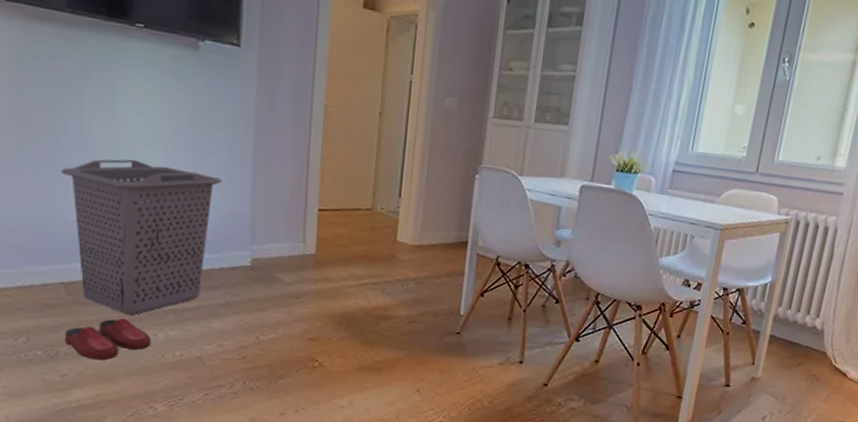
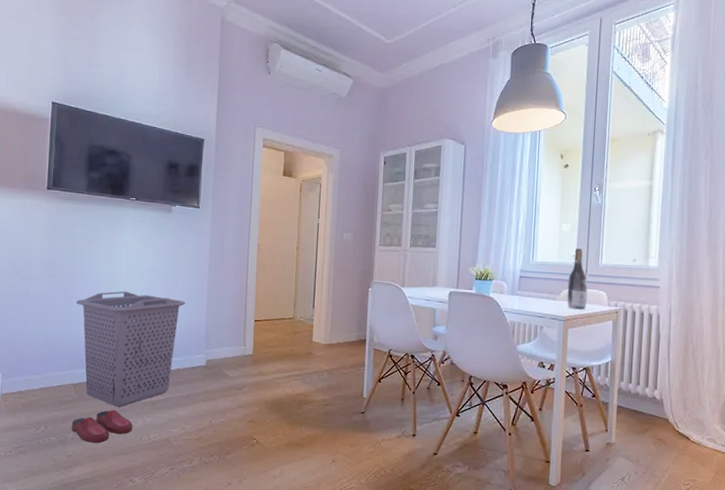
wine bottle: none [727,138,758,218] -> present [567,248,588,310]

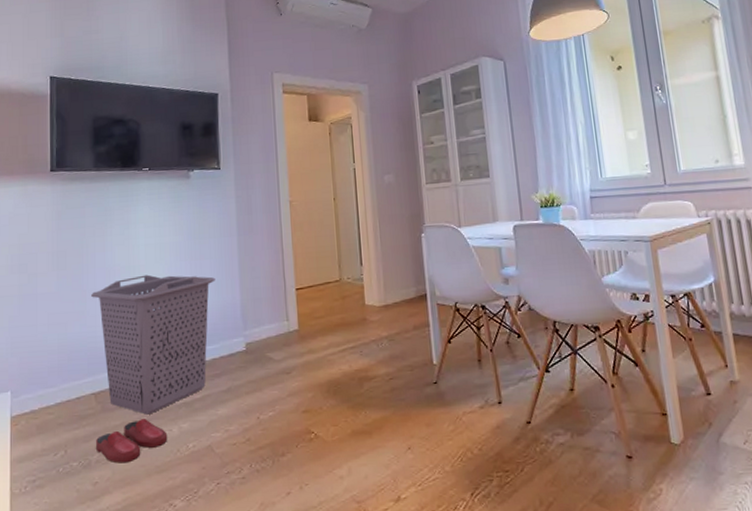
wine bottle: present [567,248,588,310] -> none [645,156,673,227]

